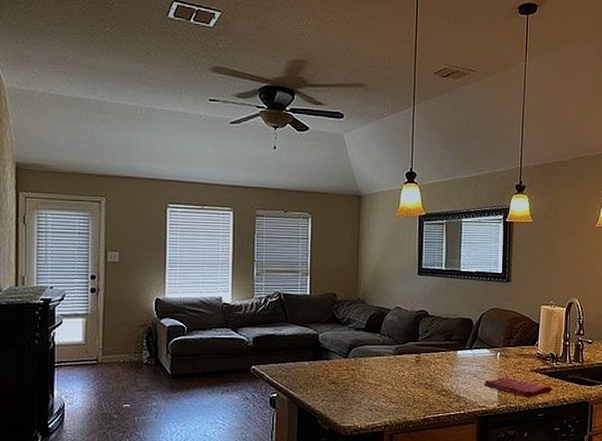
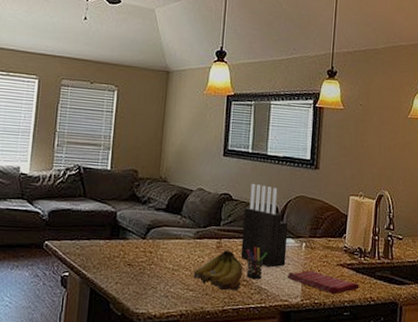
fruit: none [395,364,442,401] -> present [193,250,243,292]
knife block: none [439,299,483,377] -> present [240,183,289,268]
pen holder: none [444,359,465,389] -> present [246,247,268,280]

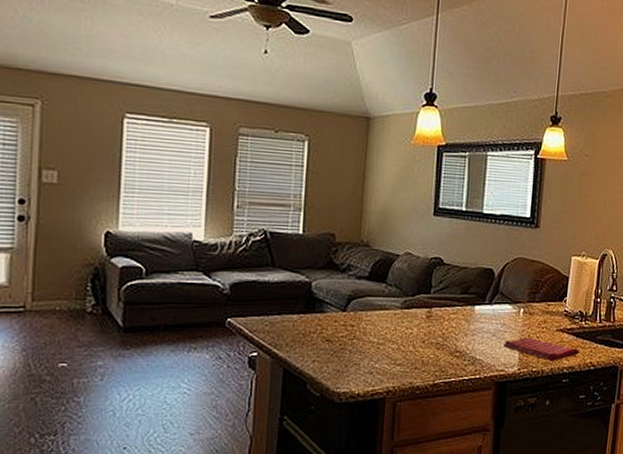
fruit: present [193,250,243,292] -> none [401,320,456,364]
knife block: present [240,183,289,268] -> none [453,245,506,336]
pen holder: present [246,247,268,280] -> none [459,315,483,350]

